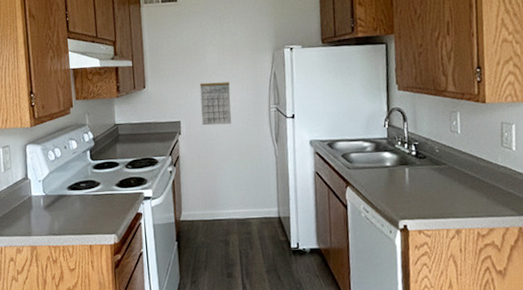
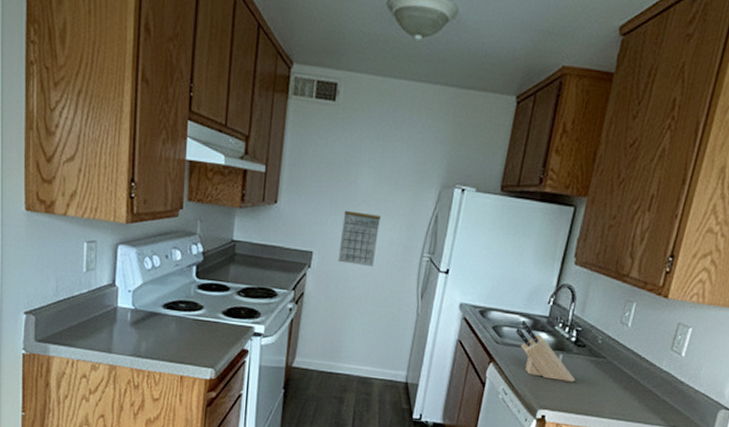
knife block: none [362,144,425,192] -> present [515,319,576,382]

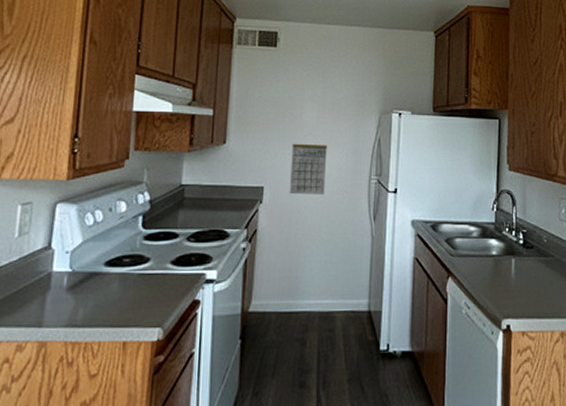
knife block: present [515,319,576,382] -> none [467,228,531,286]

